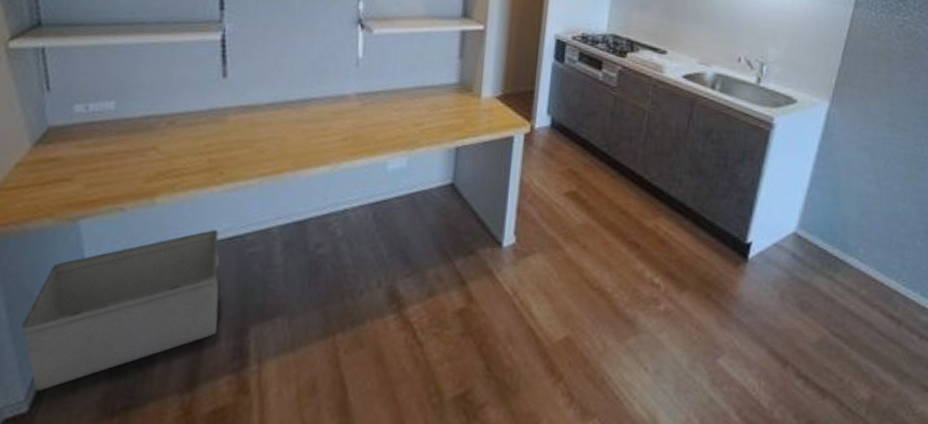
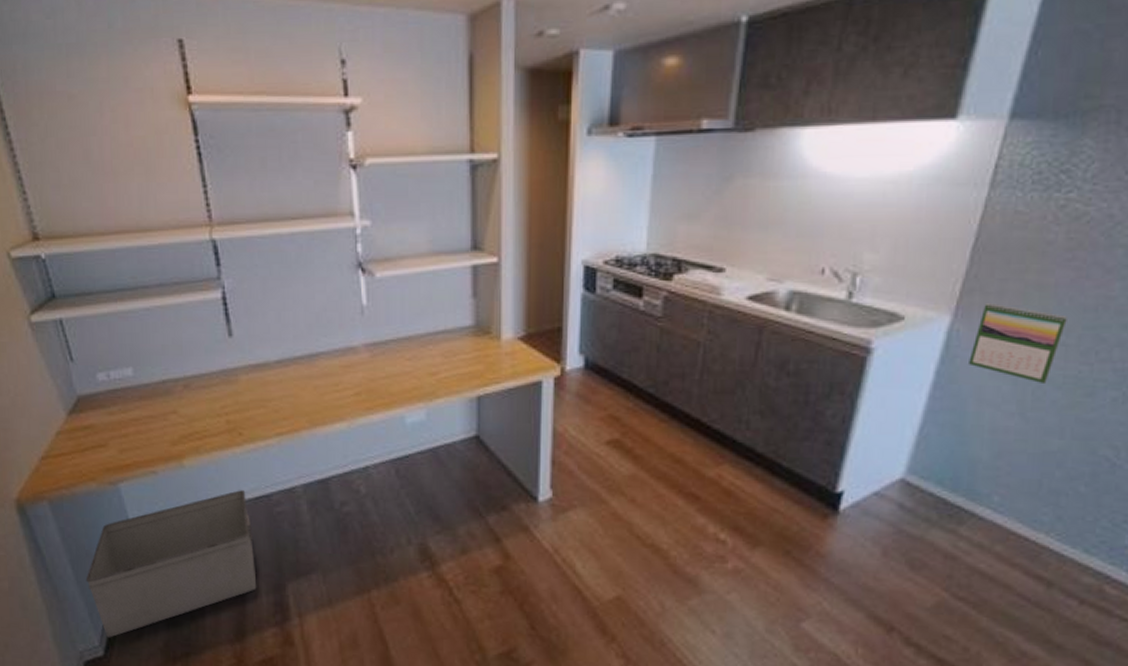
calendar: none [841,94,906,160] -> present [969,303,1067,385]

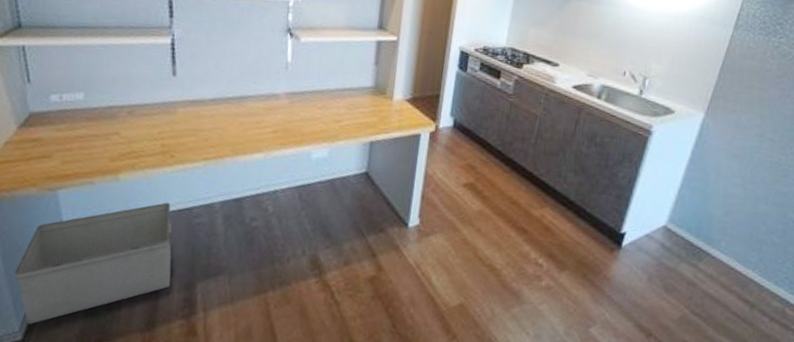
calendar: present [969,303,1067,385] -> none [713,107,775,167]

